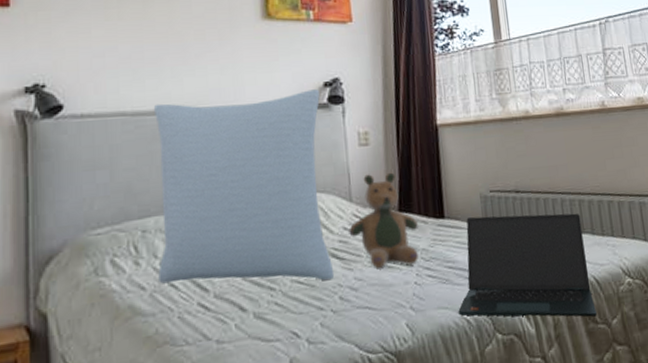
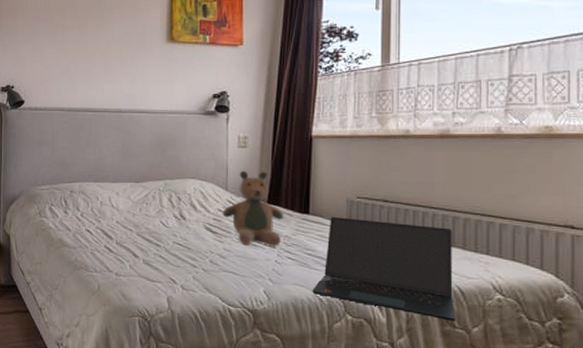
pillow: present [153,89,333,284] -> none [79,100,208,247]

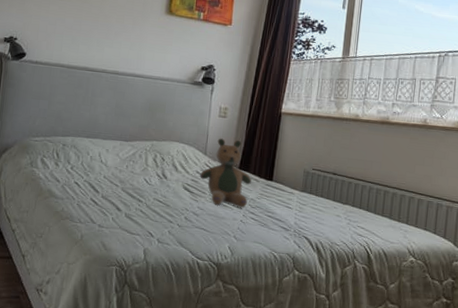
laptop: present [312,217,457,321] -> none [269,185,383,278]

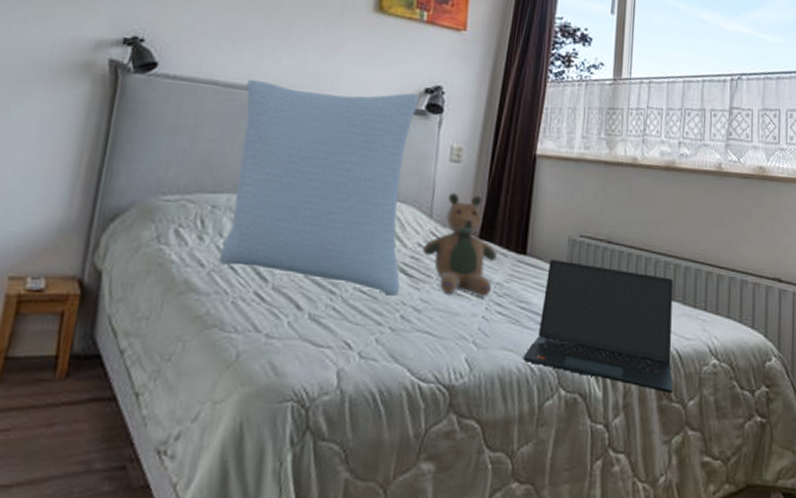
pillow: none [68,62,197,205] -> present [219,79,419,296]
laptop: none [269,185,383,278] -> present [523,260,674,393]

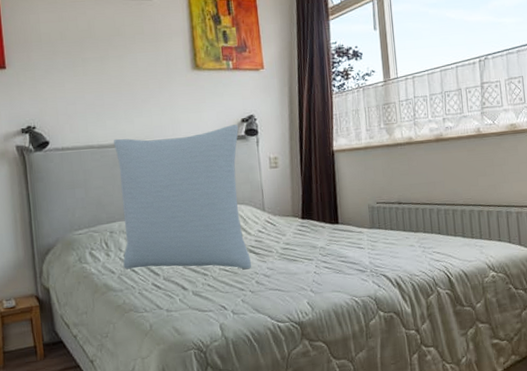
teddy bear: present [422,192,497,296] -> none [262,188,317,261]
laptop: present [523,260,674,393] -> none [349,220,464,302]

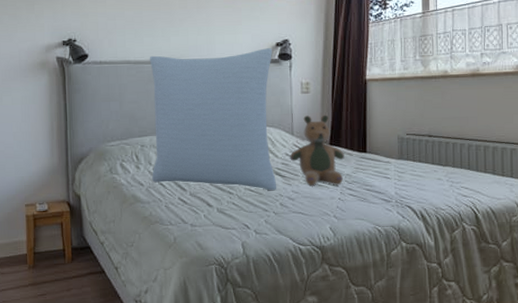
teddy bear: none [262,188,317,261] -> present [290,115,344,185]

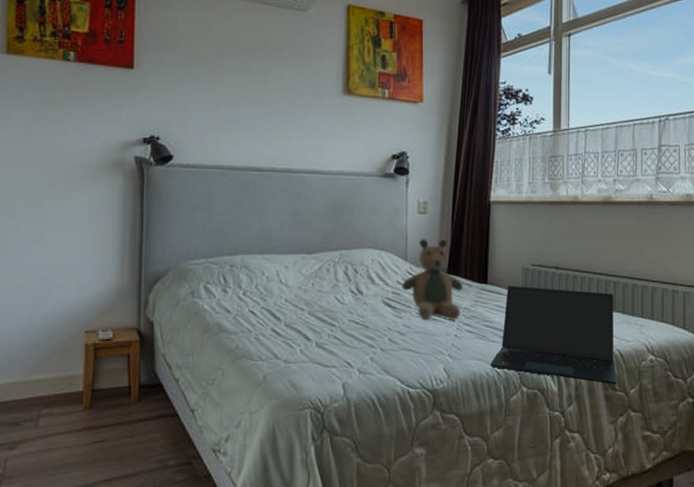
pillow: present [149,48,276,191] -> none [241,160,387,324]
laptop: none [372,153,490,238] -> present [490,286,618,384]

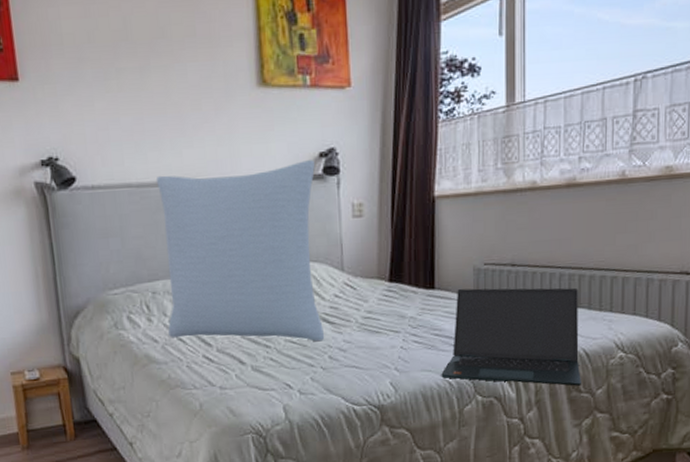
pillow: none [241,160,387,324] -> present [155,160,324,342]
teddy bear: present [402,239,463,319] -> none [340,243,408,333]

